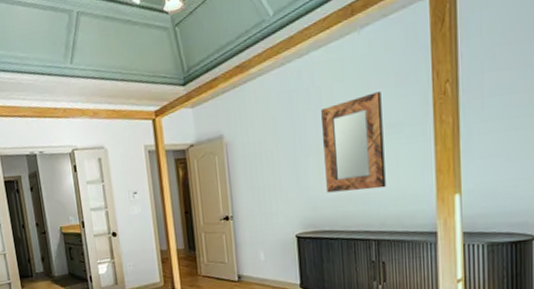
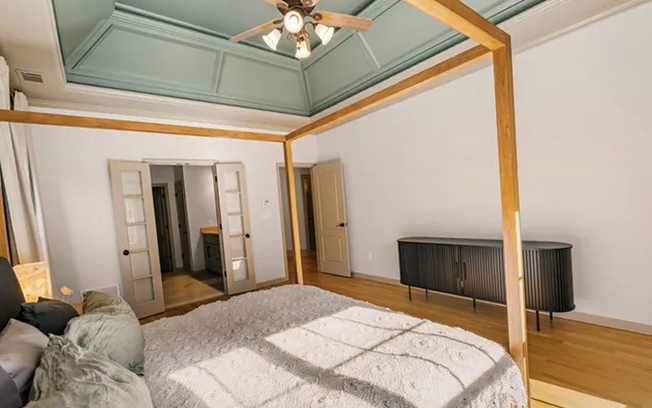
home mirror: present [321,91,386,193] -> none [416,131,465,207]

